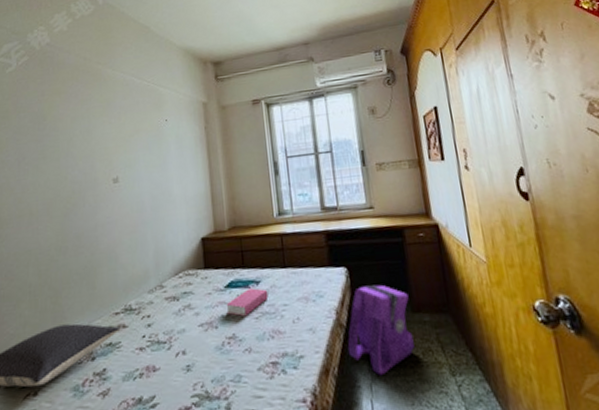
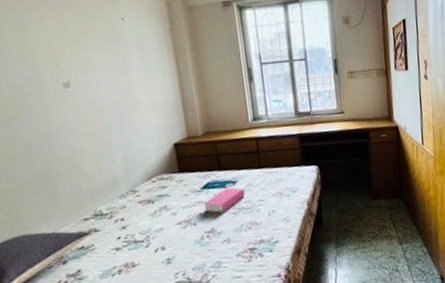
backpack: present [347,284,415,376] -> none [317,178,372,251]

